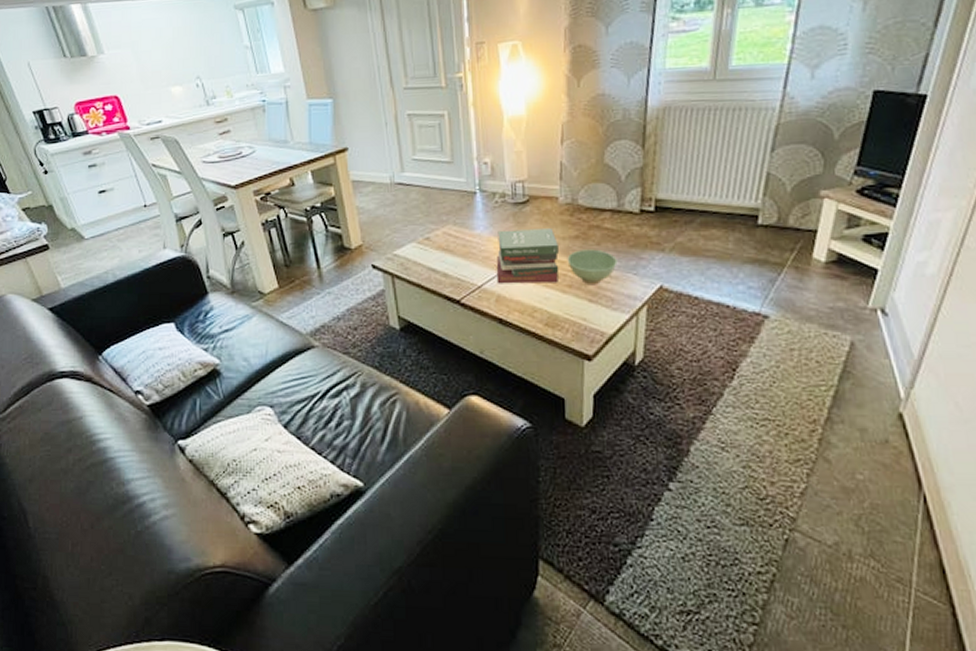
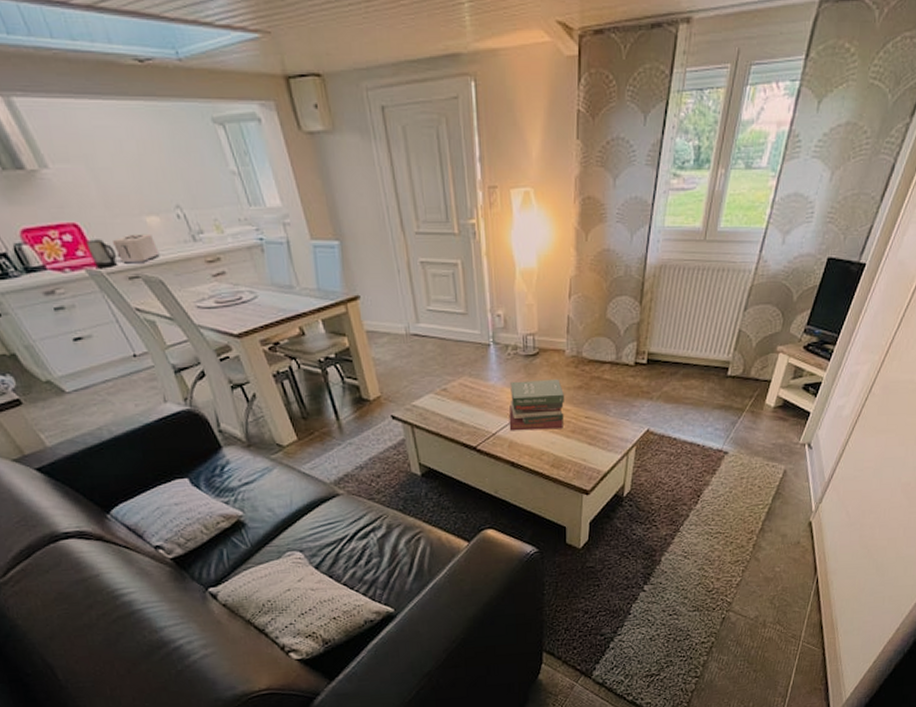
kettle: none [122,107,144,132] -> present [86,239,118,269]
toaster: none [143,101,178,127] -> present [113,233,160,264]
bowl: present [567,249,618,285] -> none [571,398,614,431]

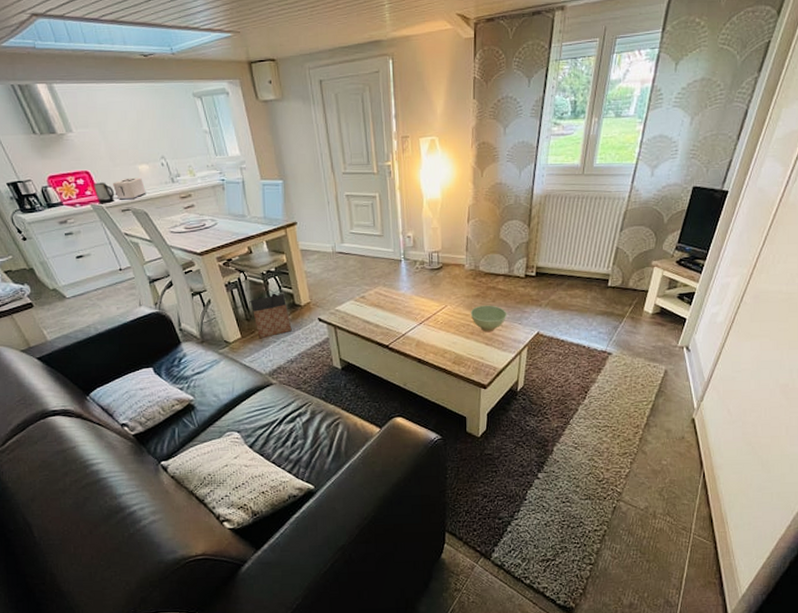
bag: none [306,385,360,441] -> present [250,293,292,339]
books: present [509,380,564,431] -> none [416,289,464,332]
bowl: none [571,398,614,431] -> present [470,305,507,333]

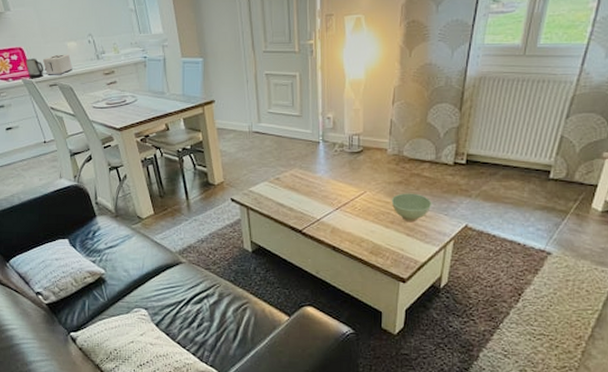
bag: present [250,293,292,339] -> none [164,171,204,217]

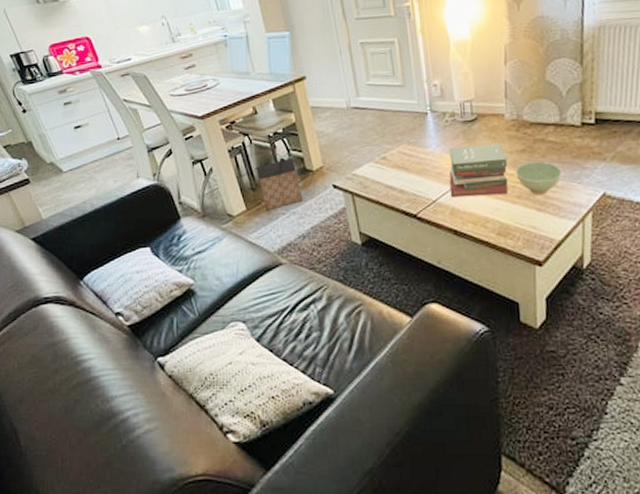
kettle: present [26,58,44,79] -> none [94,47,115,70]
toaster: present [43,54,73,75] -> none [113,39,146,65]
bag: none [164,171,204,217] -> present [256,157,303,211]
books: none [332,174,385,219] -> present [449,144,508,197]

